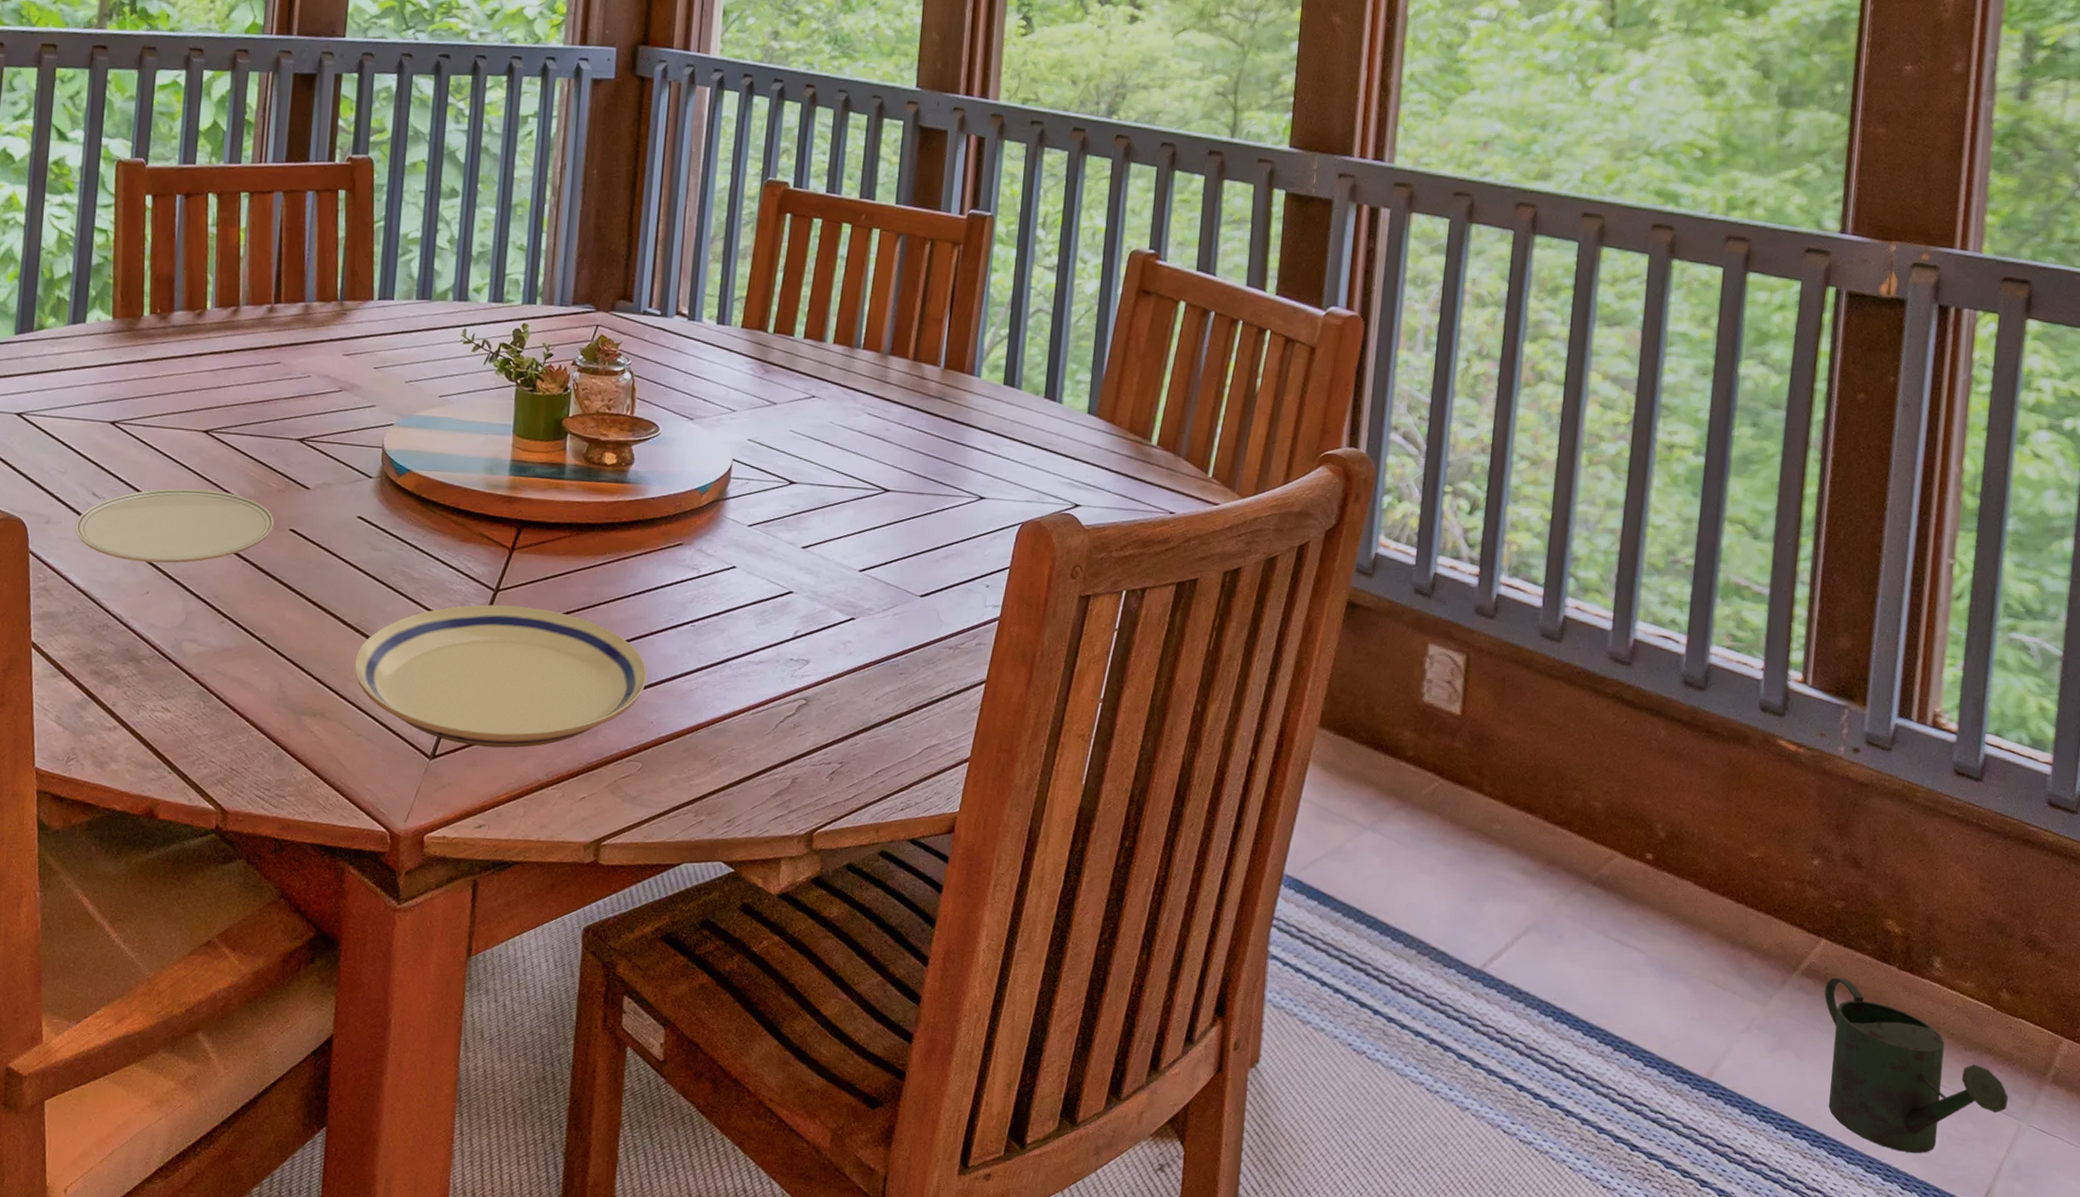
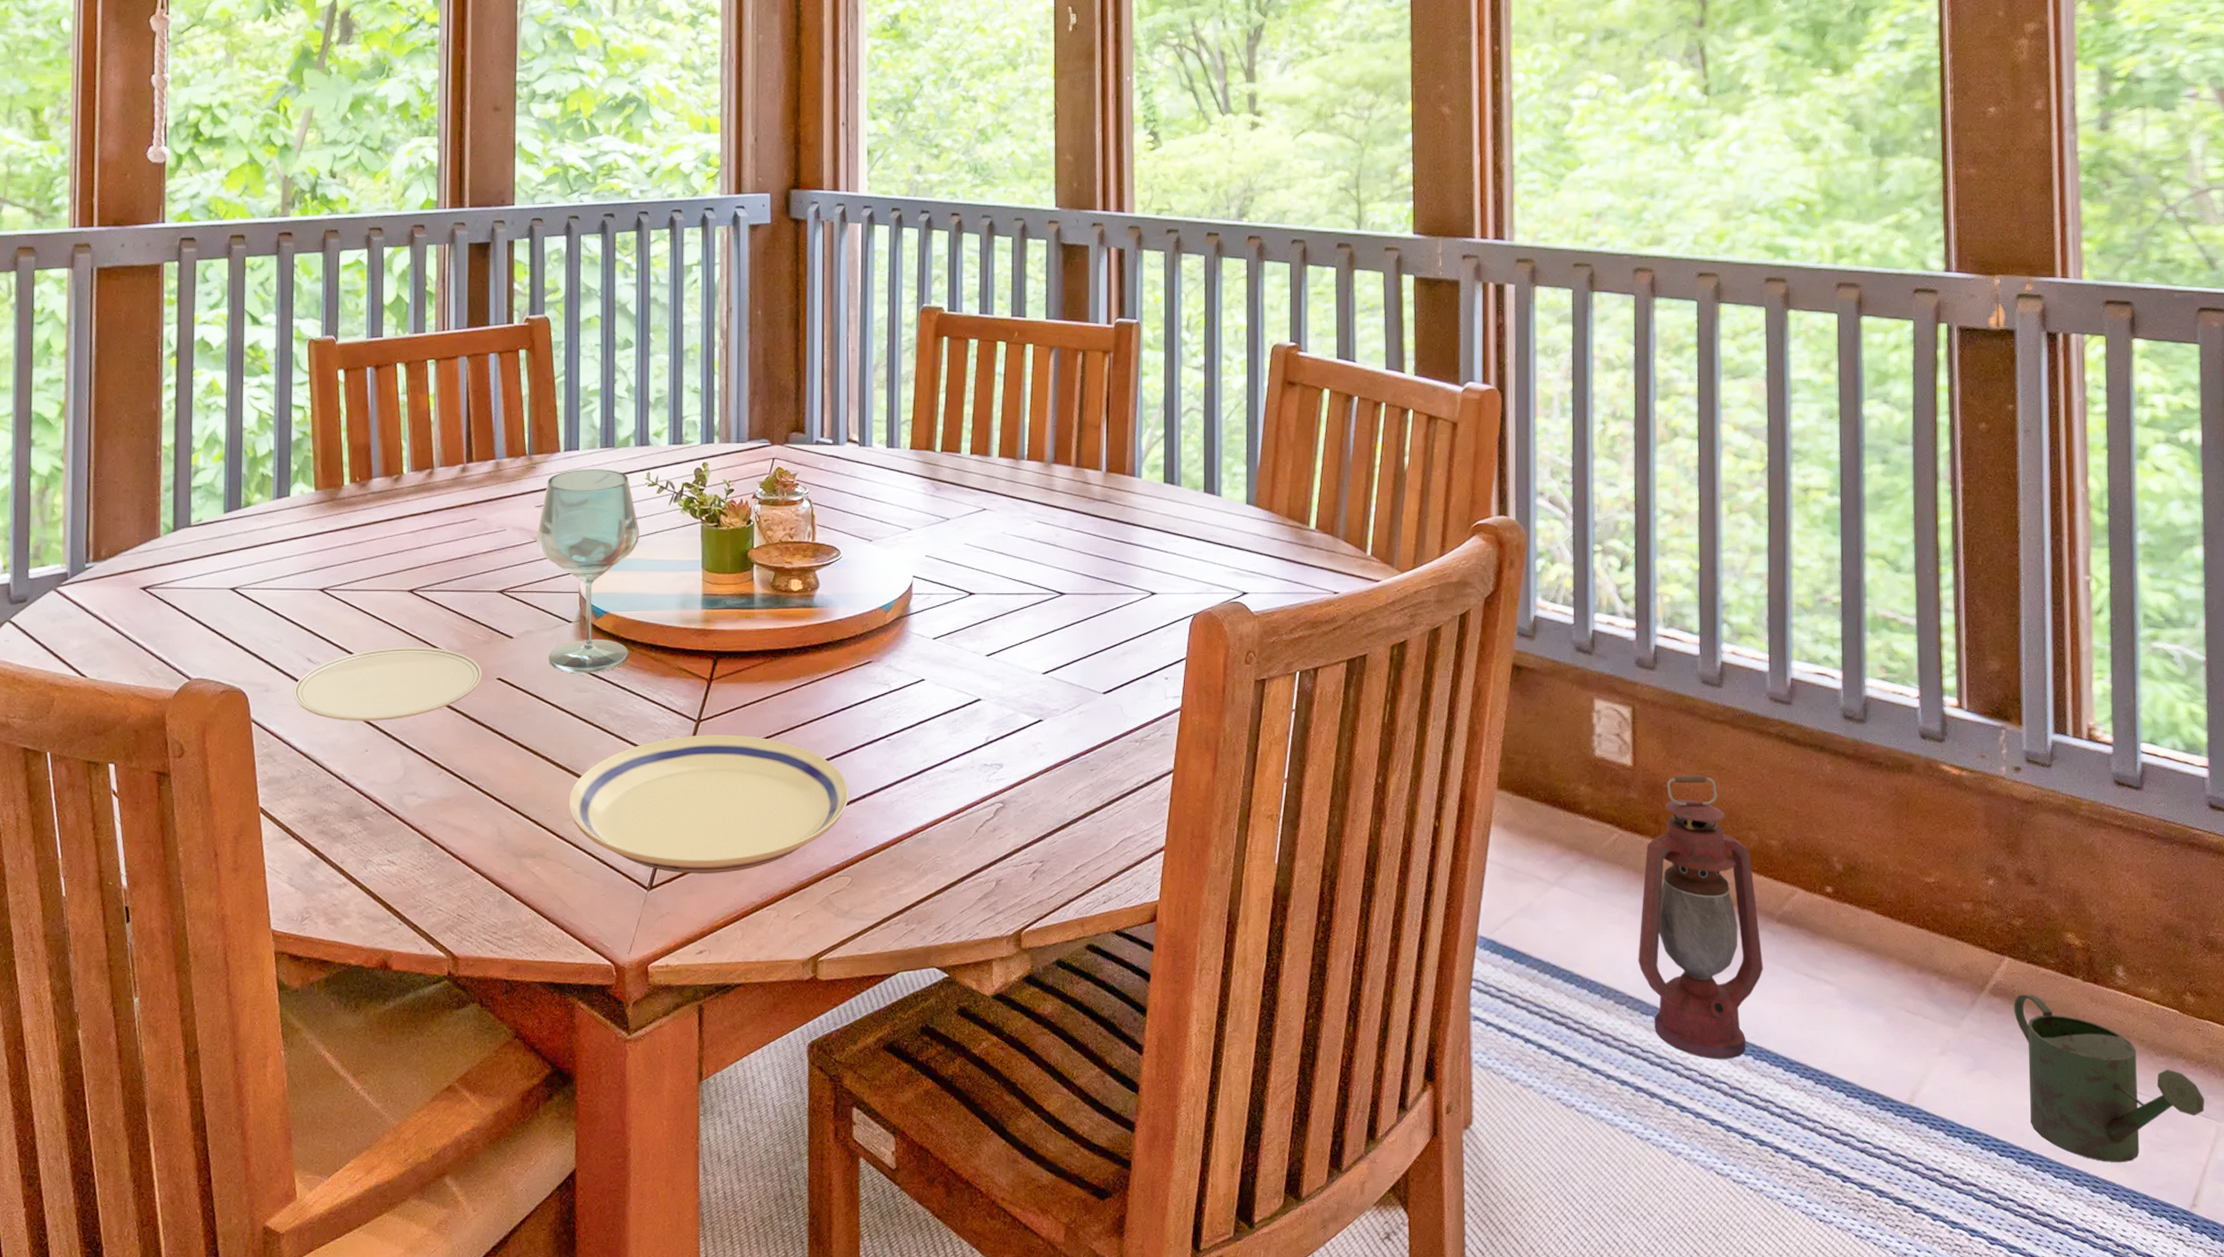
wine glass: none [342,320,451,533] -> present [537,469,639,674]
lantern: none [1445,728,1574,1020] -> present [1638,775,1764,1060]

